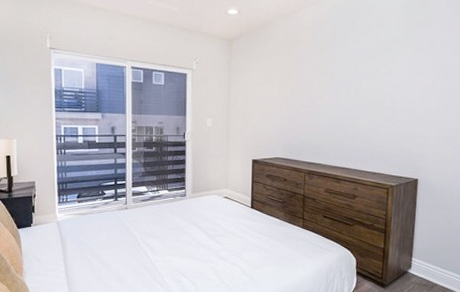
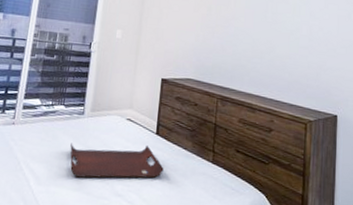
serving tray: none [178,218,260,248] -> present [70,142,164,179]

